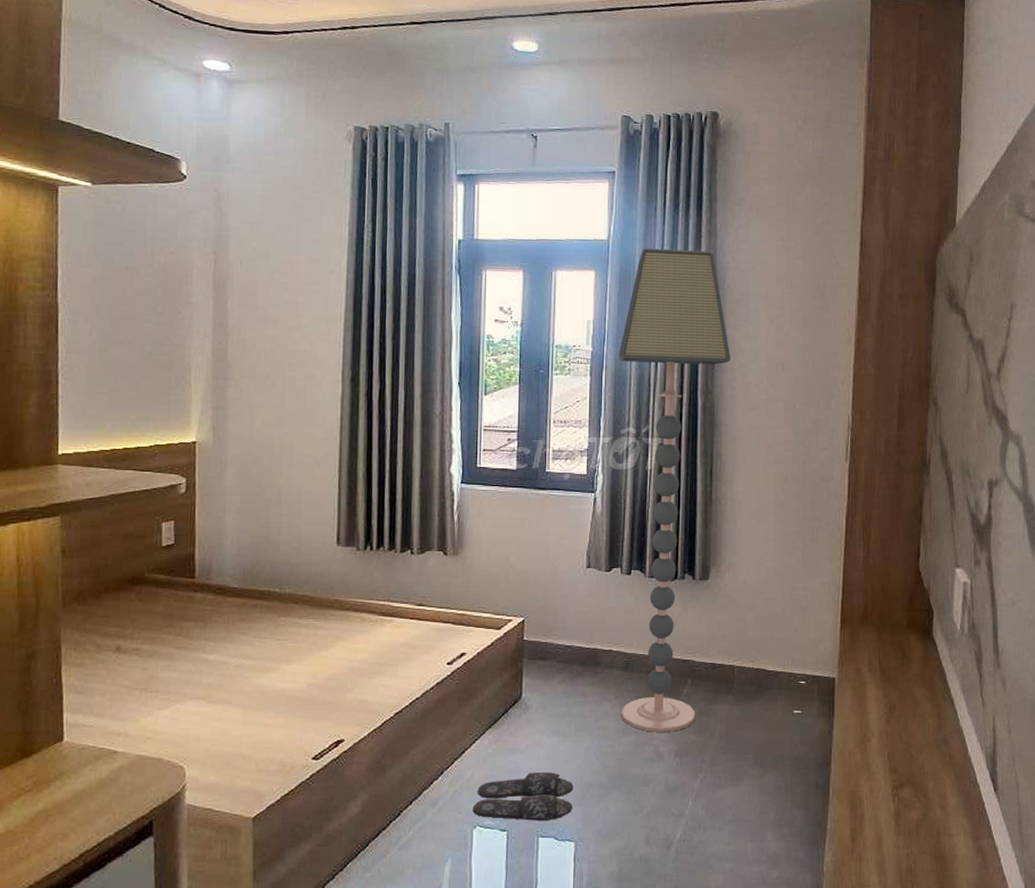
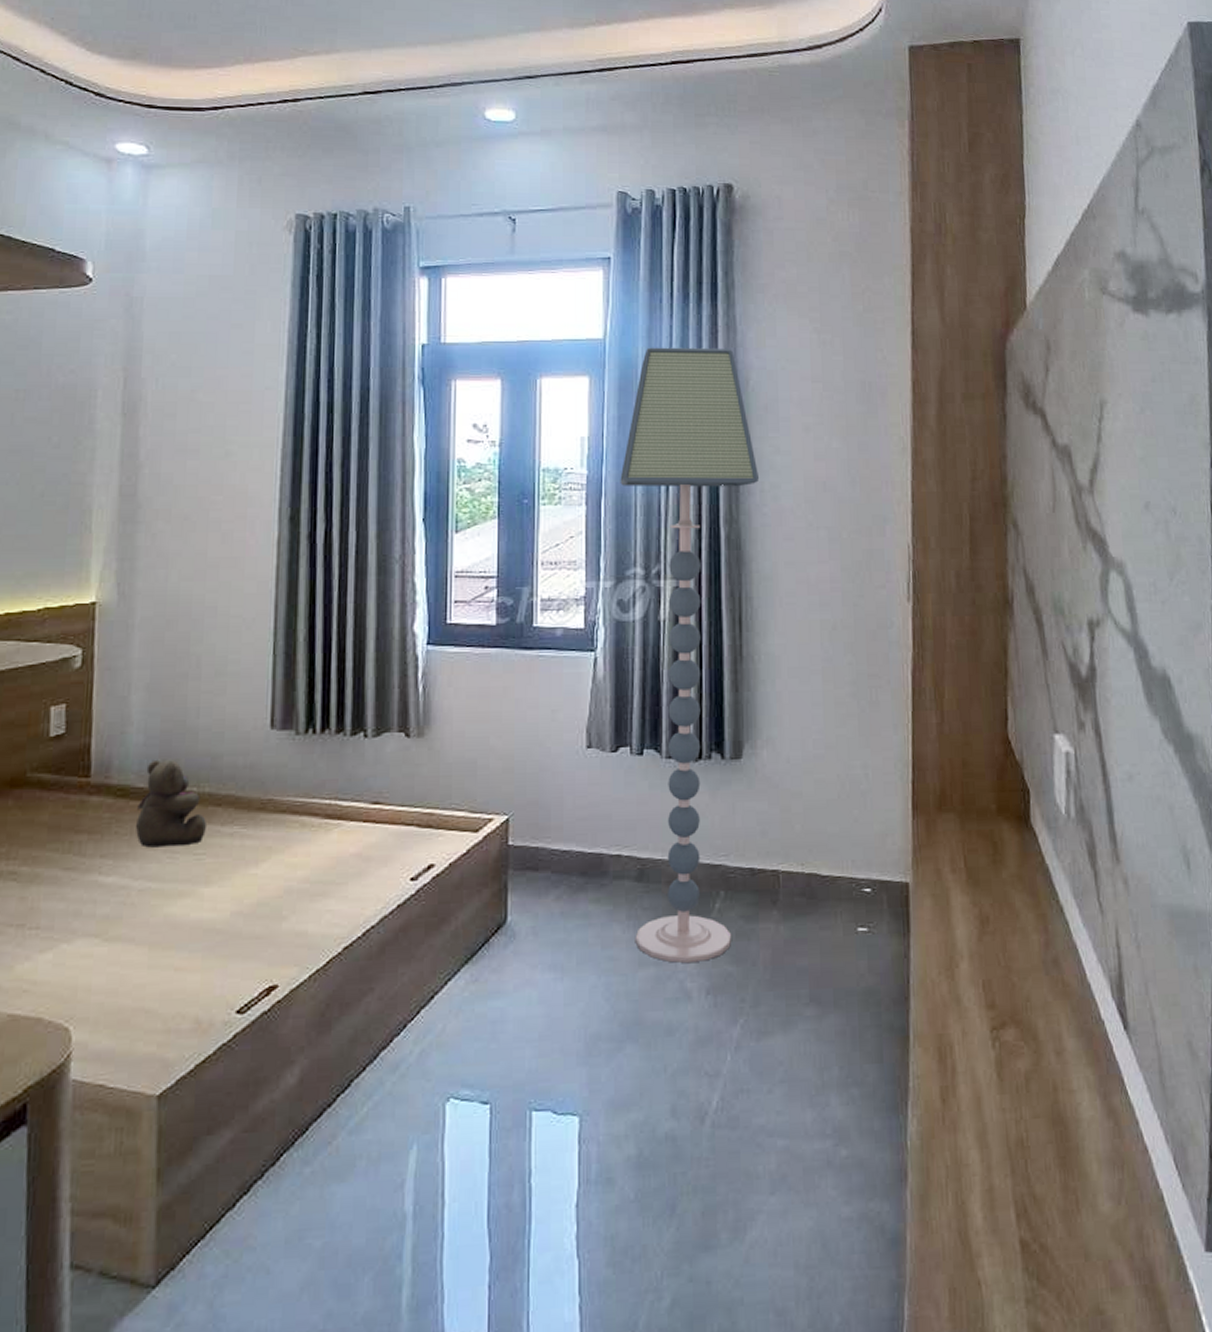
teddy bear: none [231,566,287,634] -> present [135,759,206,848]
slippers: present [472,771,574,821] -> none [445,1020,576,1089]

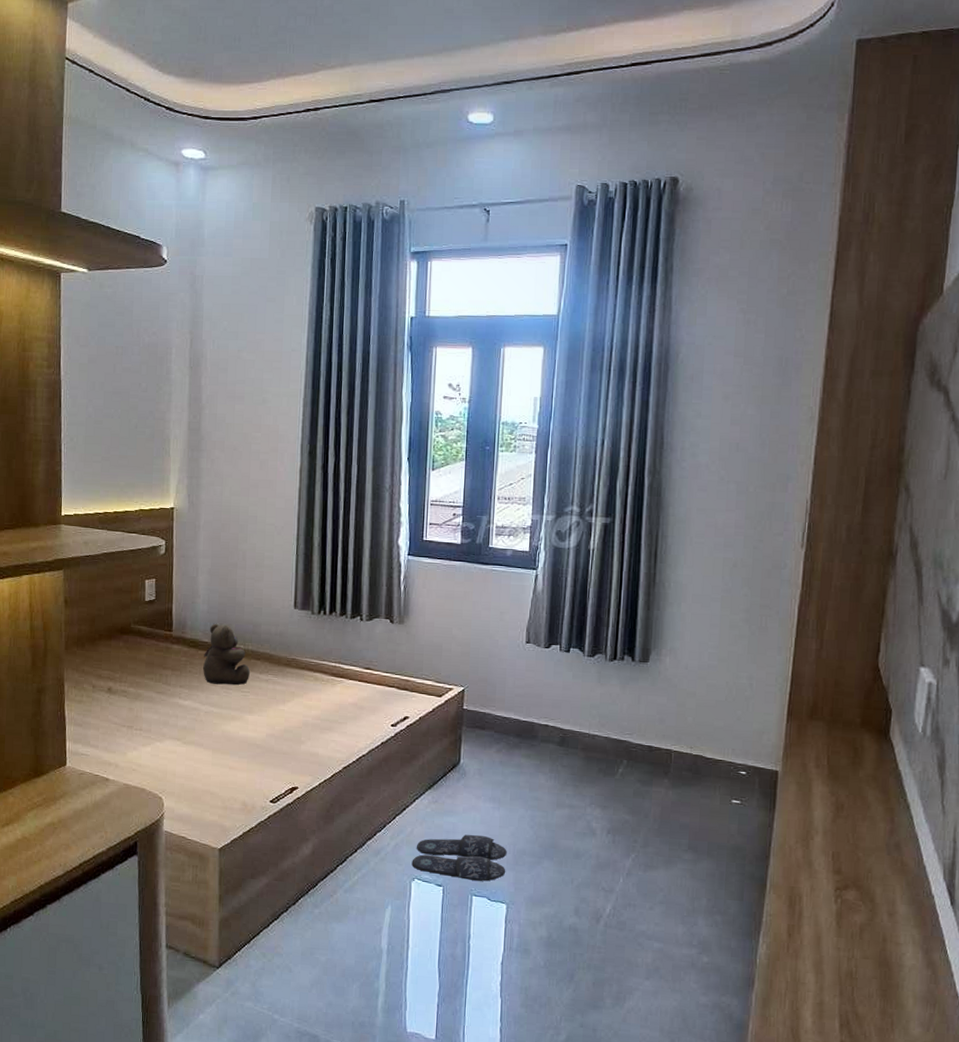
slippers: none [445,1020,576,1089] -> present [412,834,507,881]
floor lamp: present [620,347,759,964] -> none [555,323,681,810]

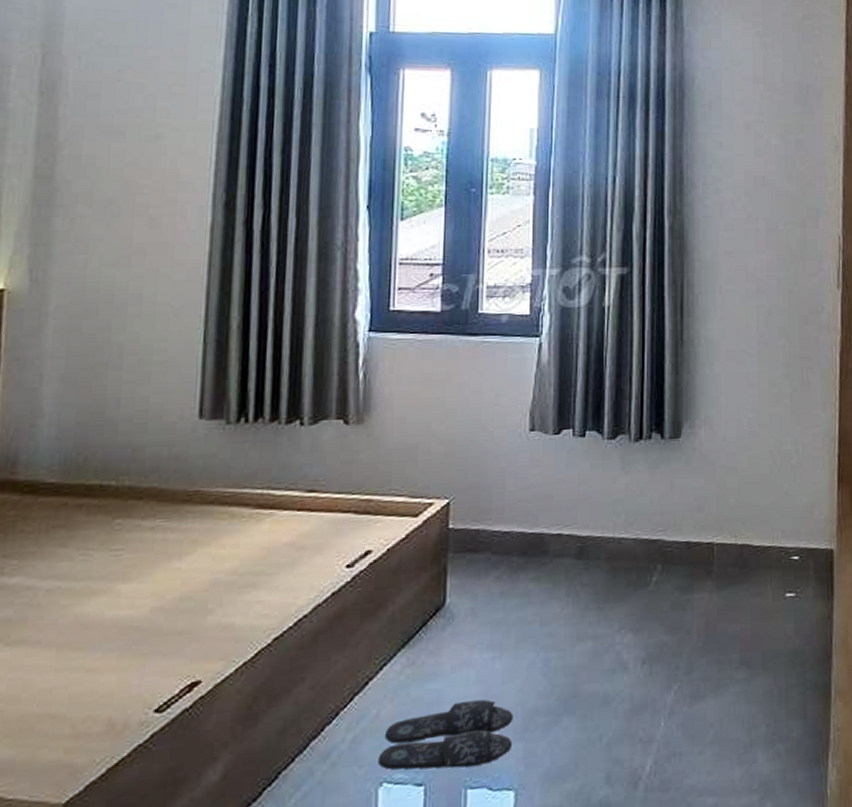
teddy bear: present [202,623,250,685] -> none [44,453,125,546]

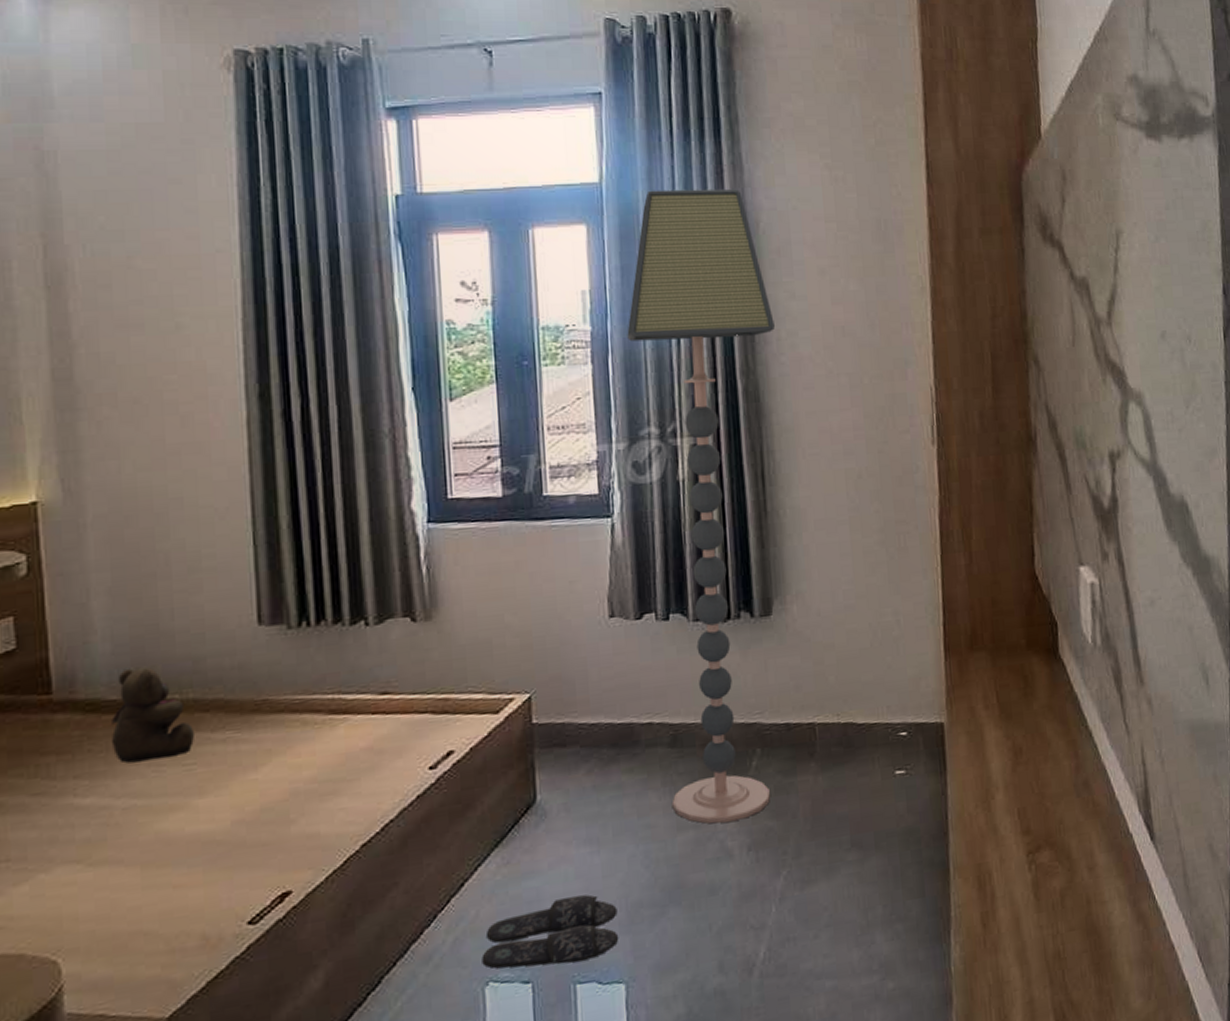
teddy bear: none [44,453,125,546] -> present [111,667,194,763]
floor lamp: none [568,44,702,636] -> present [627,189,775,824]

